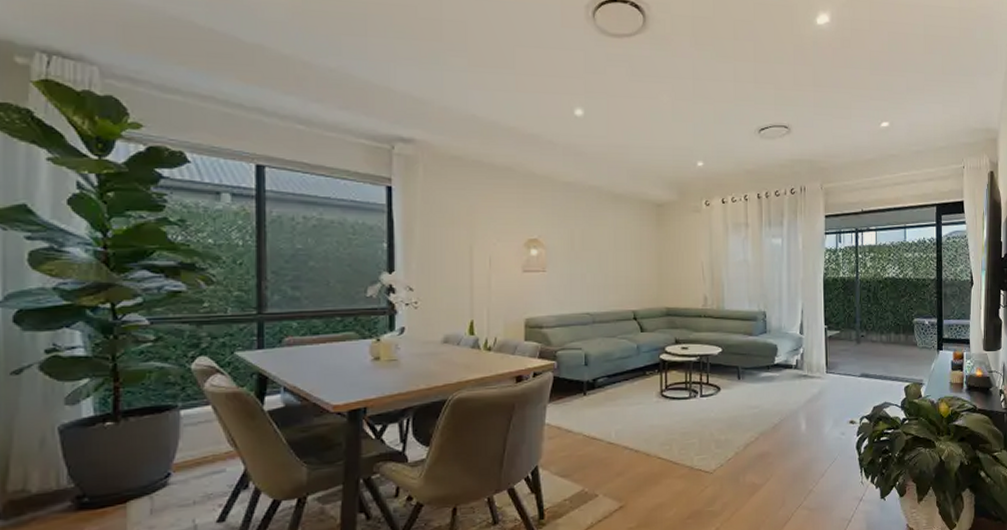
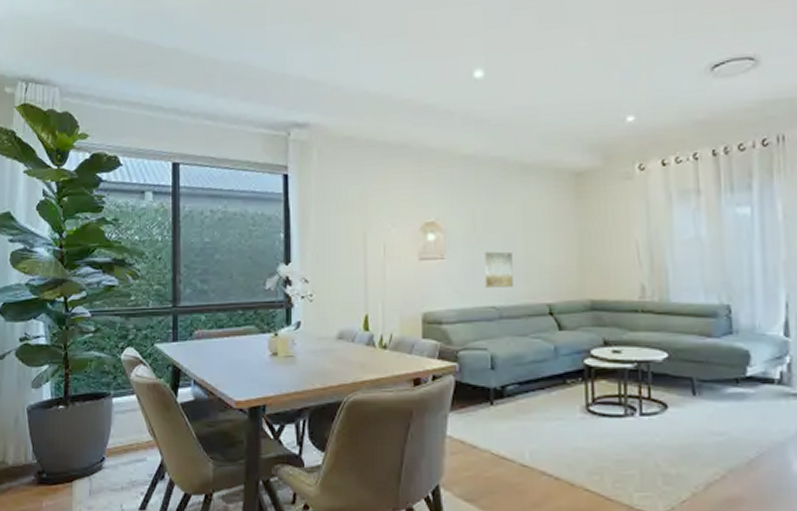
wall art: none [581,266,605,297] -> present [484,251,513,287]

